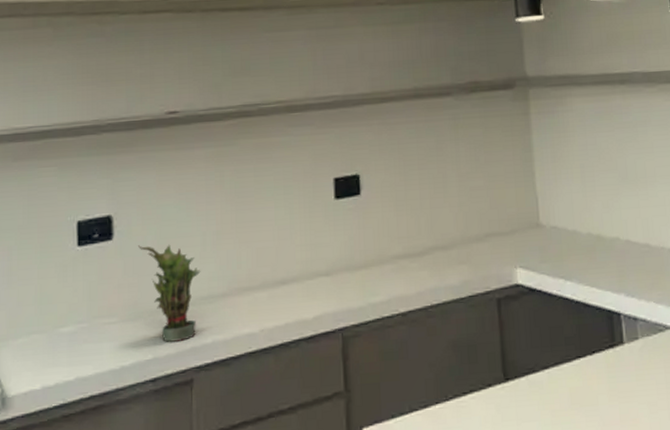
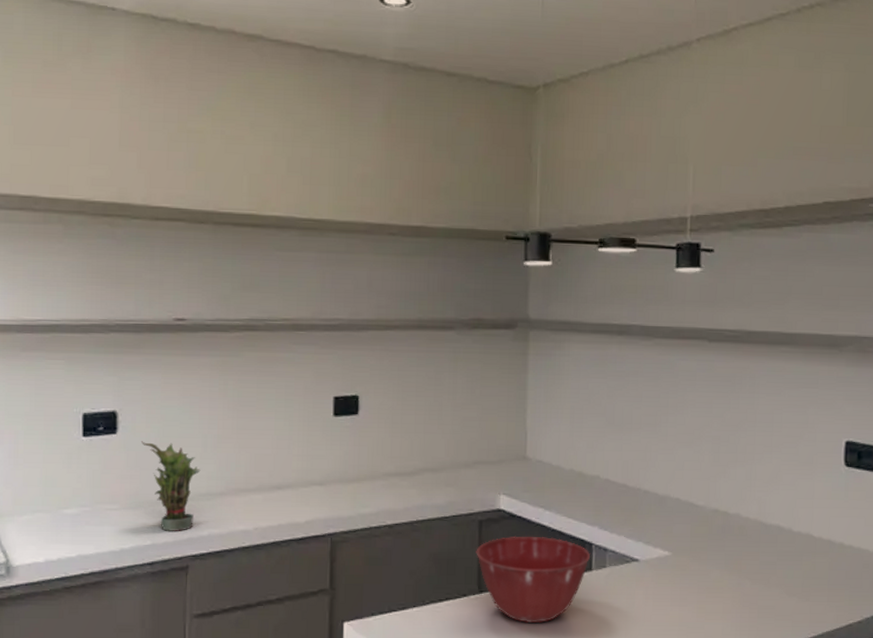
mixing bowl: none [497,310,620,411] -> present [476,536,591,623]

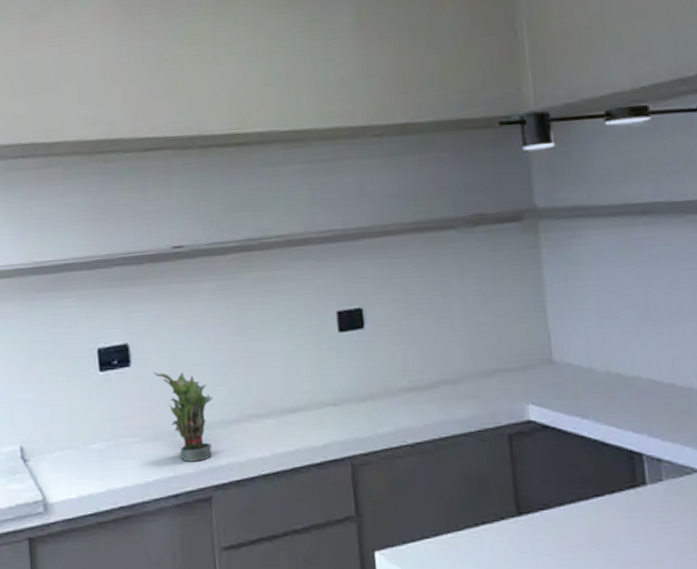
mixing bowl: present [476,536,591,623] -> none [509,449,642,547]

